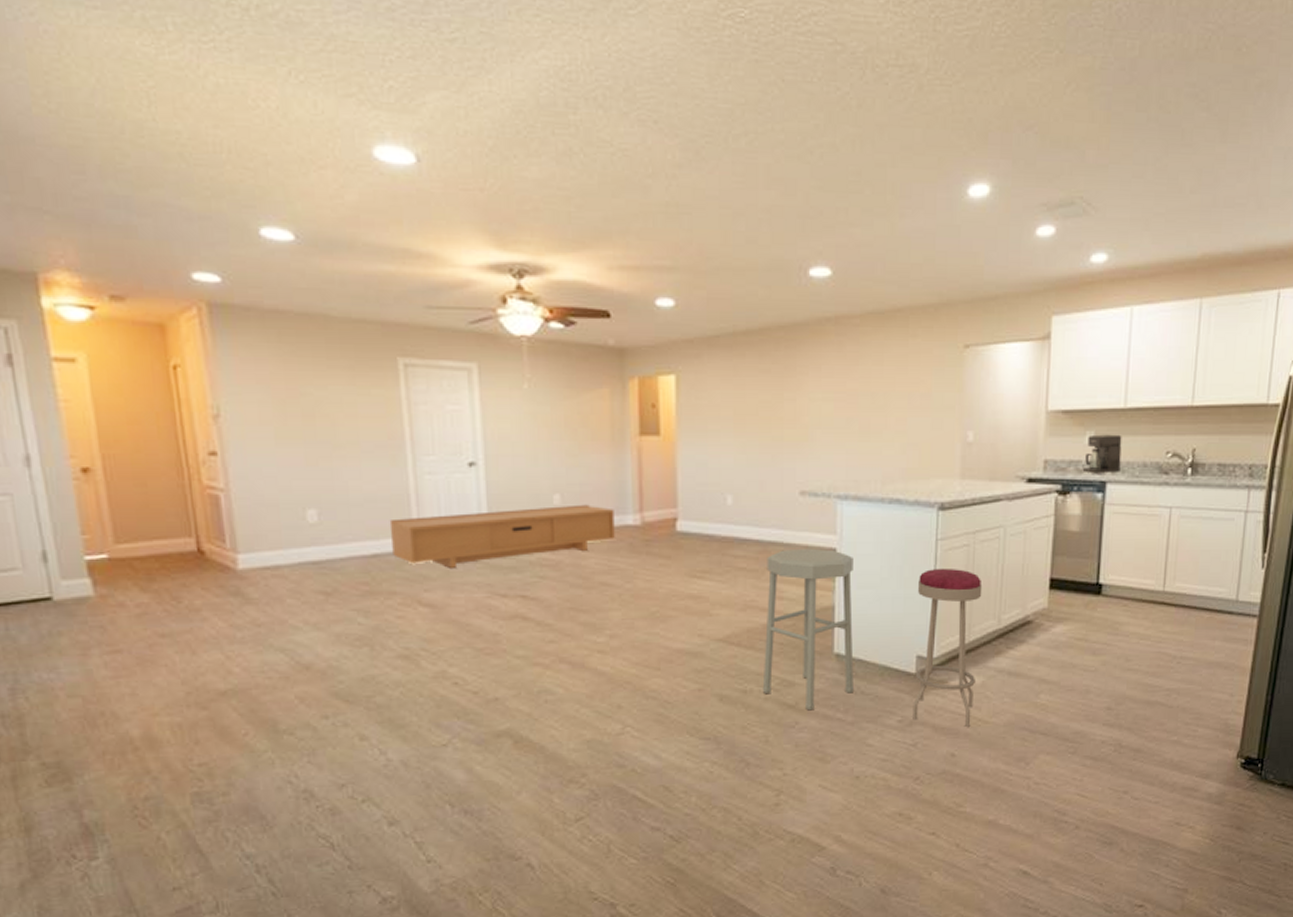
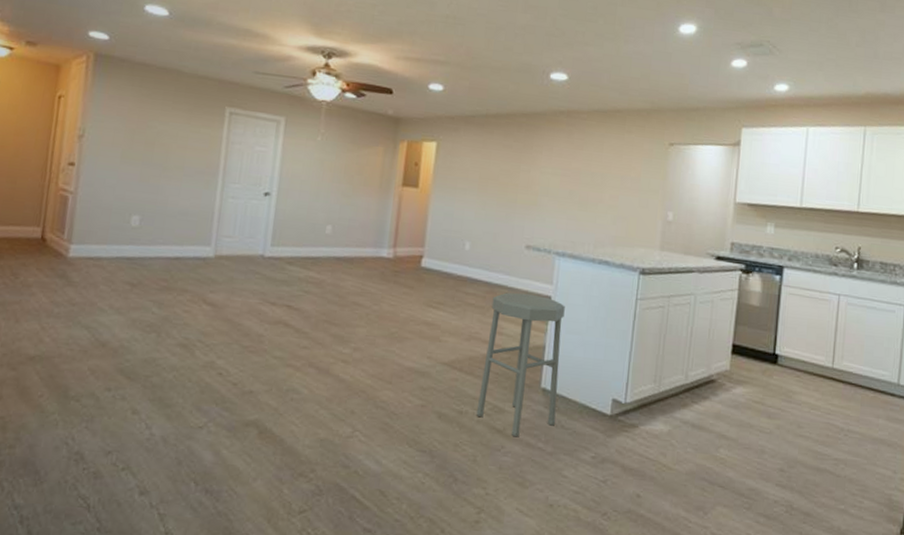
tv stand: present [389,504,615,568] -> none [191,230,373,276]
bar stool: present [912,568,983,727] -> none [605,323,674,471]
coffee maker: present [1082,434,1122,474] -> none [763,226,798,261]

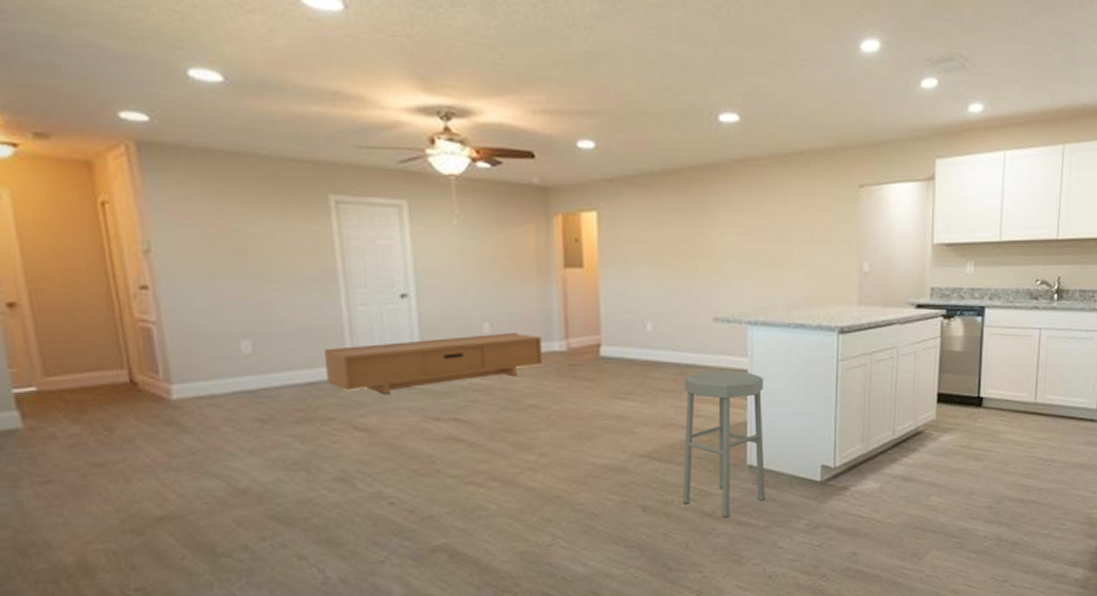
tv stand: none [191,230,373,276] -> present [323,332,542,394]

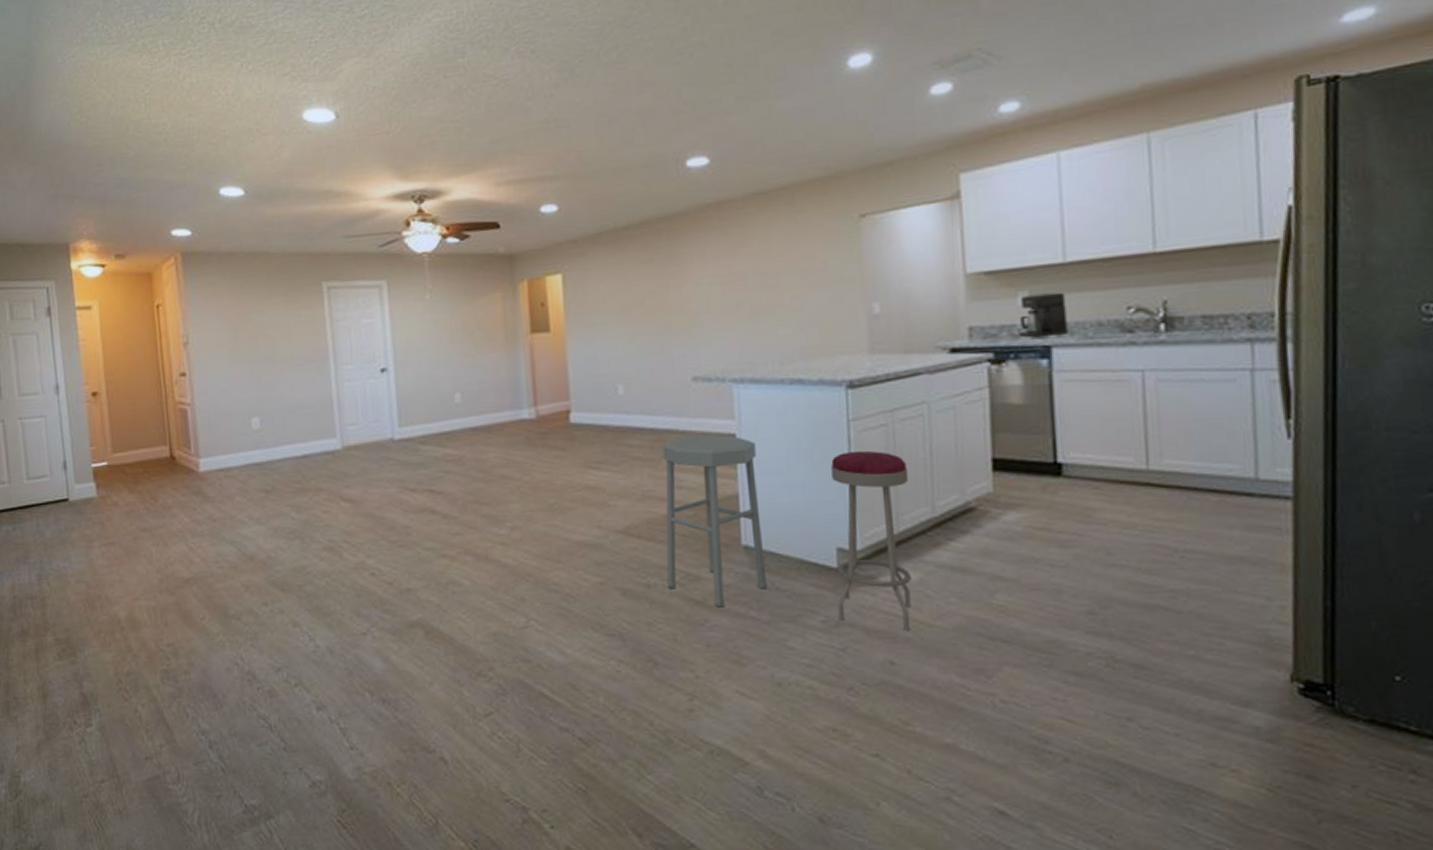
tv stand: present [323,332,542,394] -> none [316,401,512,466]
bar stool: none [818,385,879,528] -> present [831,450,911,630]
coffee maker: none [964,265,998,300] -> present [1018,292,1068,338]

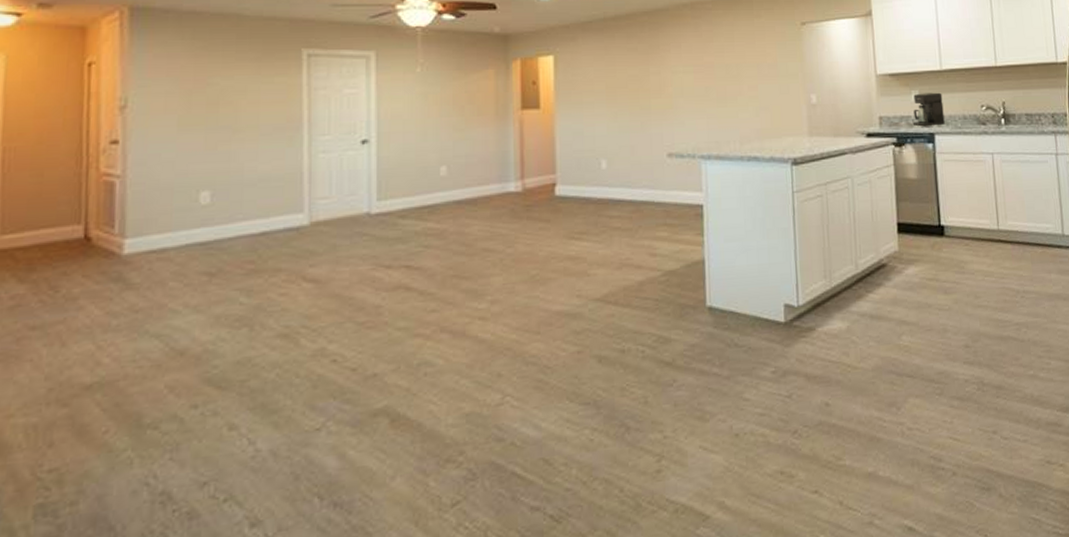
bar stool: present [662,434,767,608] -> none [640,205,727,367]
bar stool: present [831,450,911,630] -> none [780,218,841,374]

